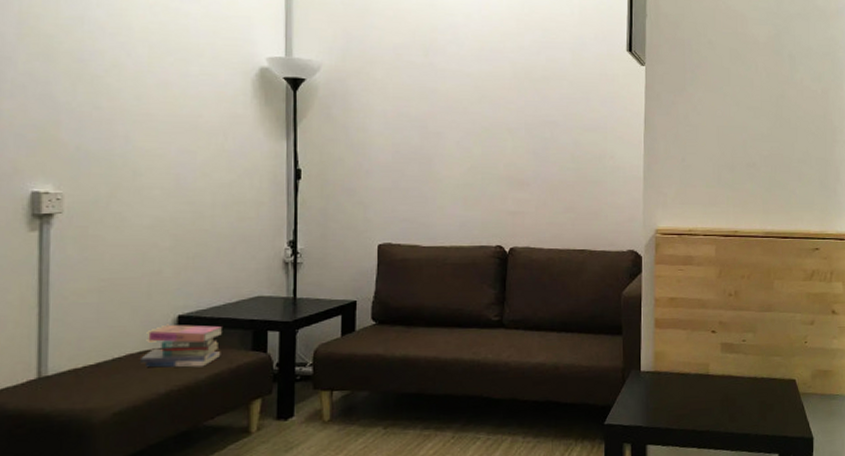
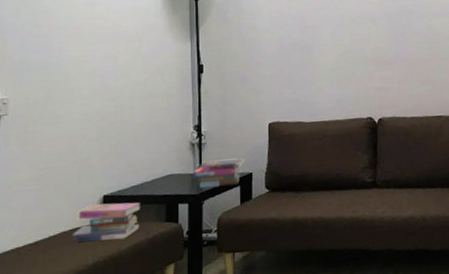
books: none [285,283,346,315] -> present [193,159,243,189]

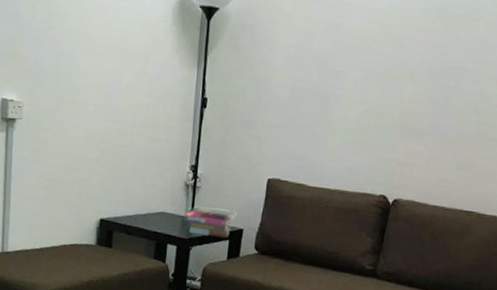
books: present [71,202,140,242] -> none [70,226,132,266]

